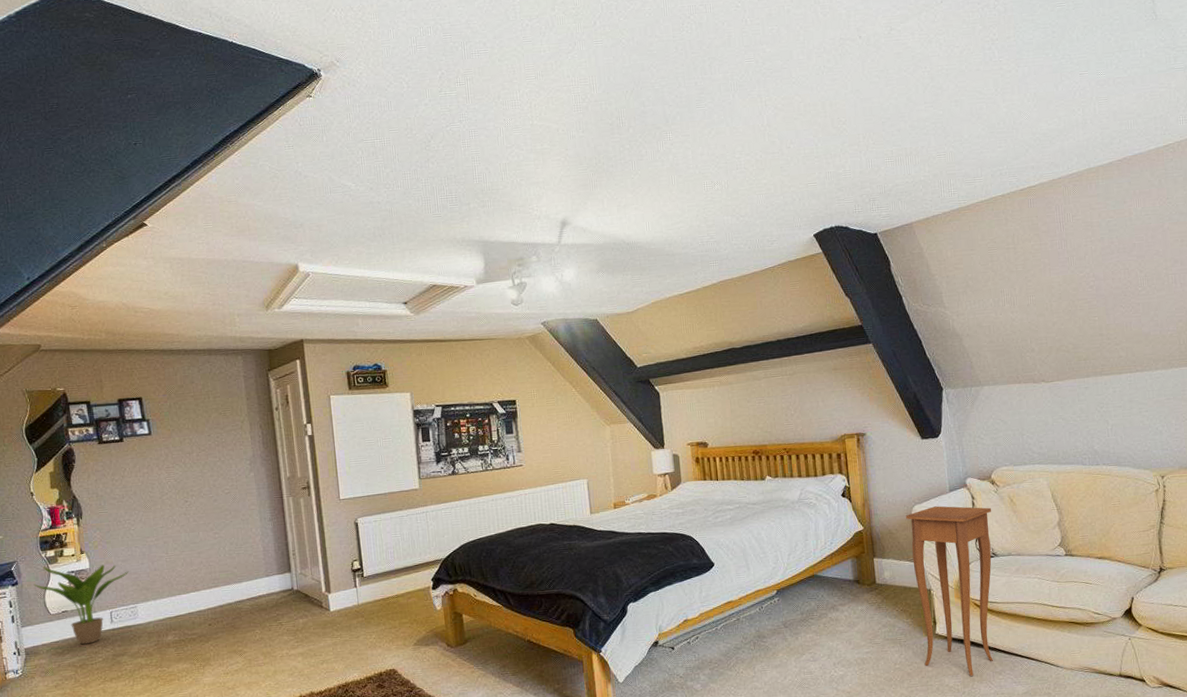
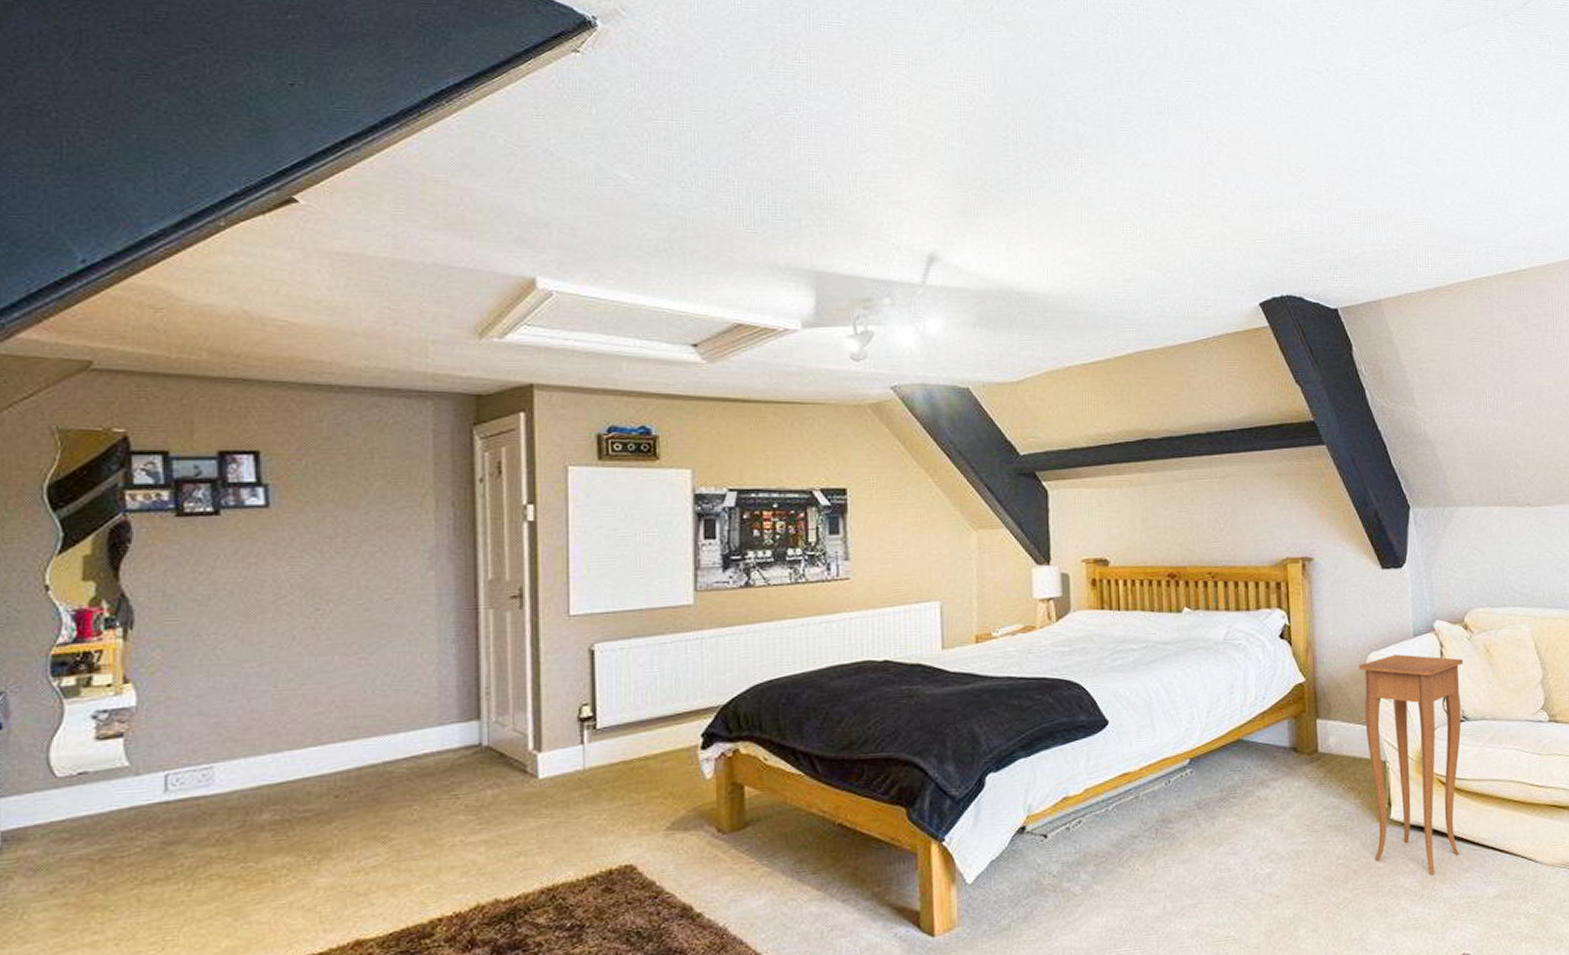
potted plant: present [33,564,129,645] -> none [31,701,206,826]

